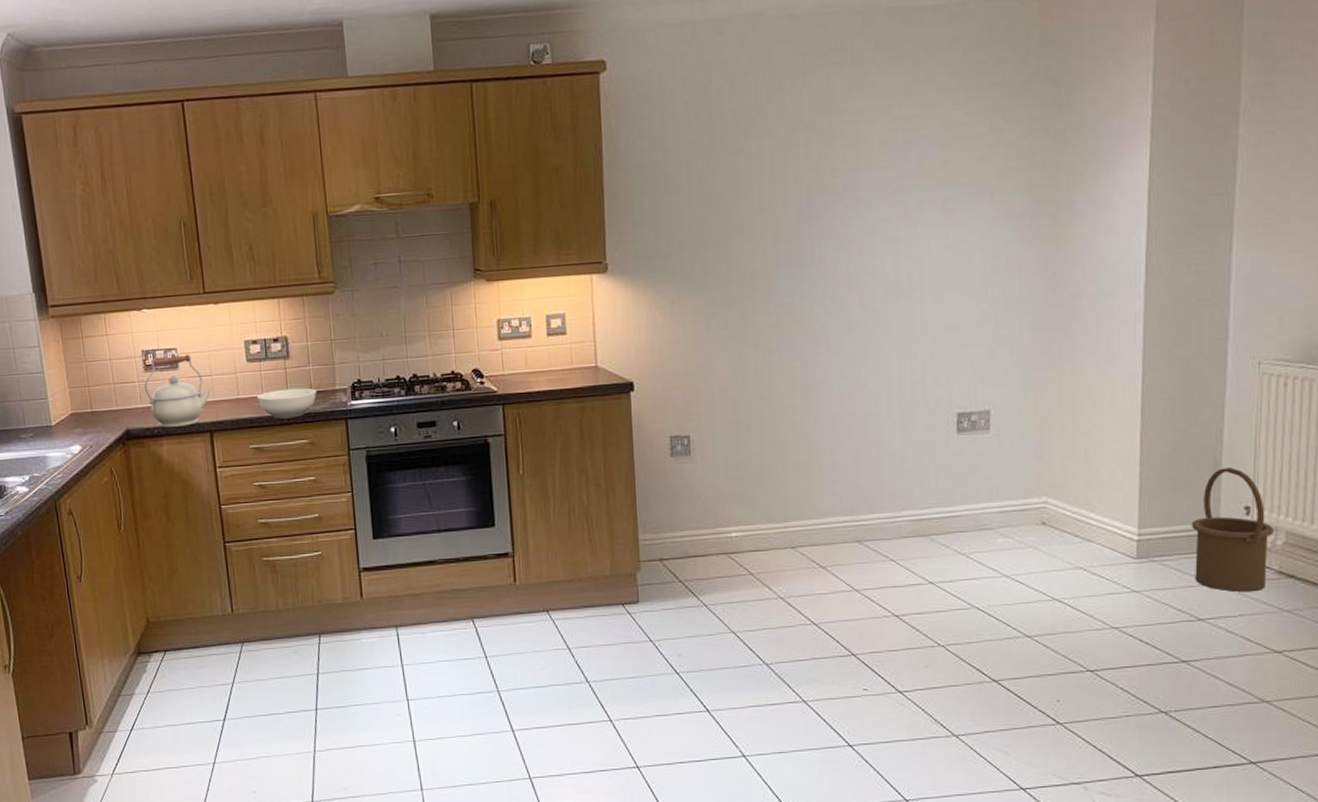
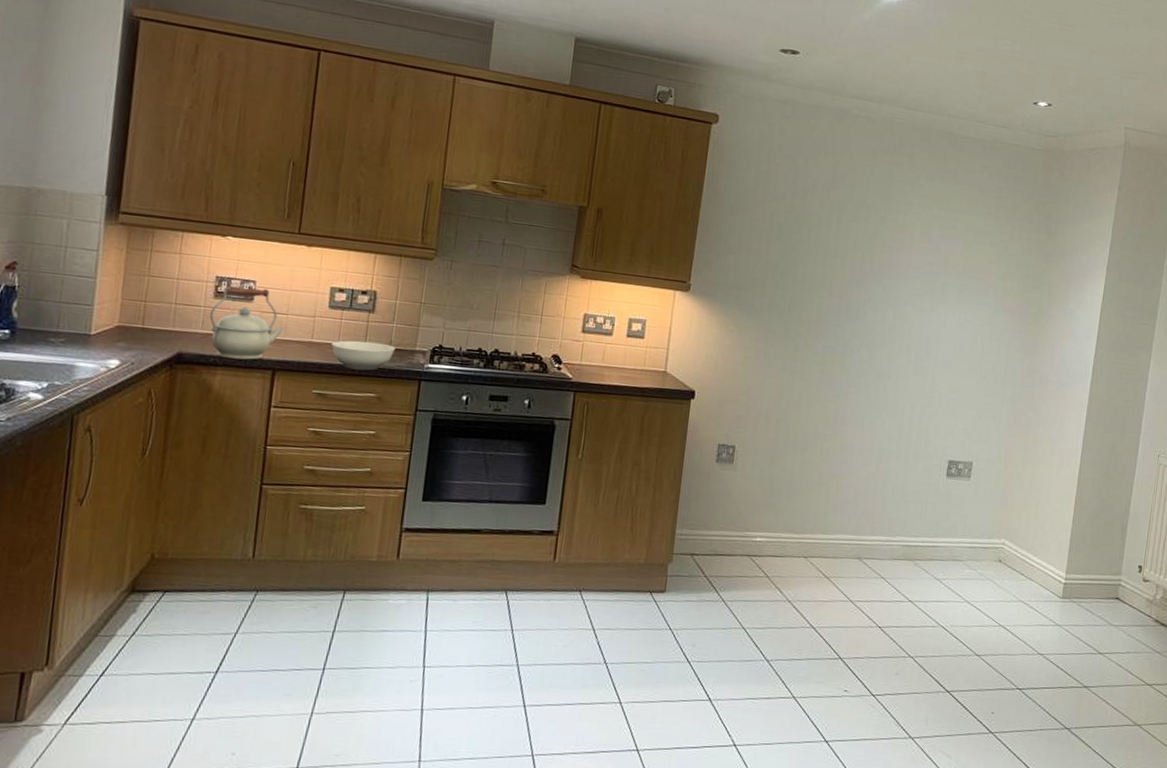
bucket: present [1191,468,1275,593] -> none [1100,533,1157,635]

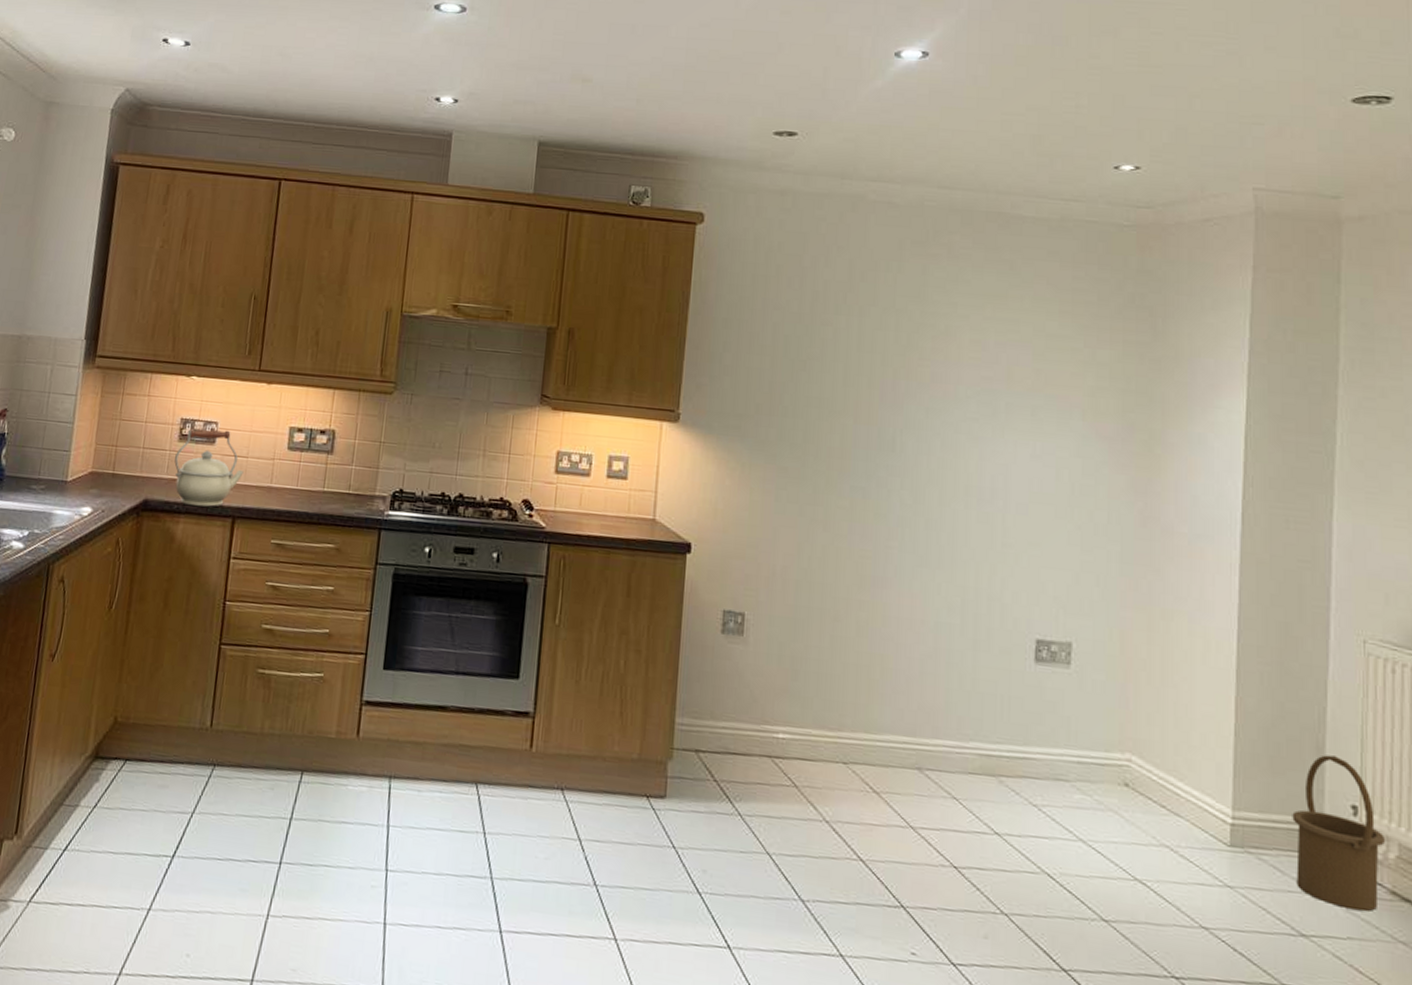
bowl: present [331,340,395,371] -> none [290,485,354,519]
bucket: none [1100,533,1157,635] -> present [1292,755,1386,911]

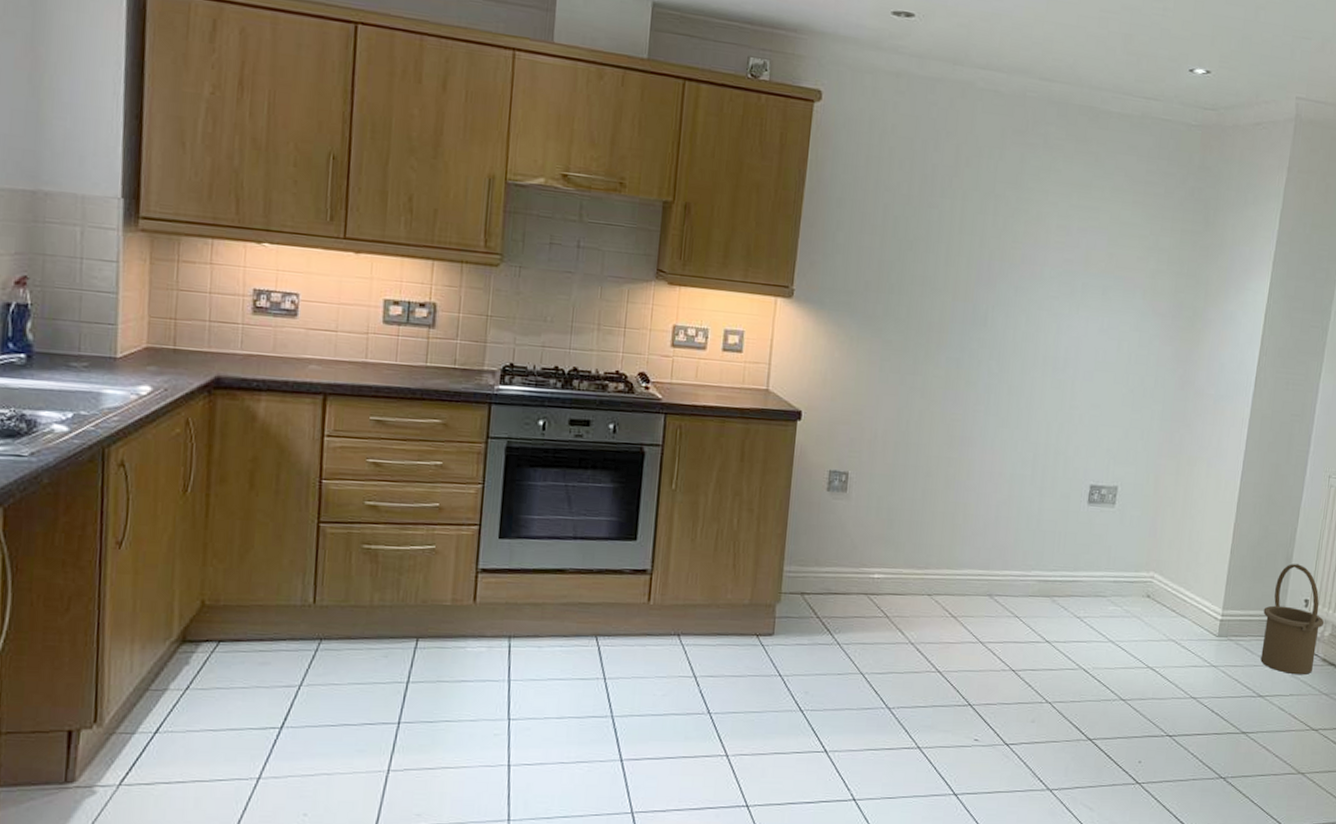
kettle: present [174,429,244,507] -> none [249,301,333,384]

